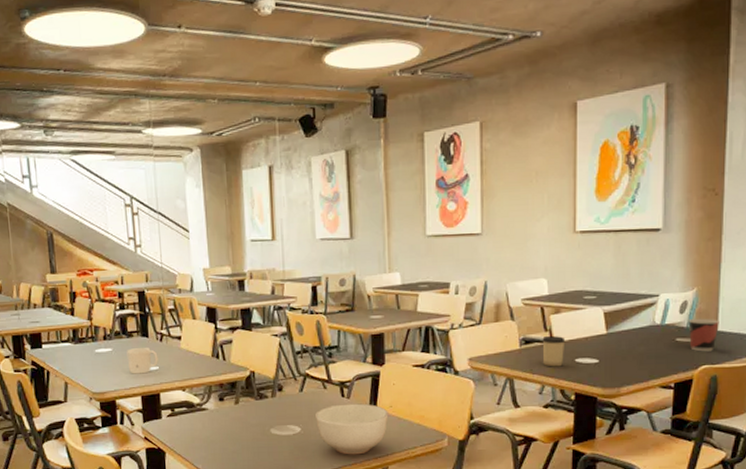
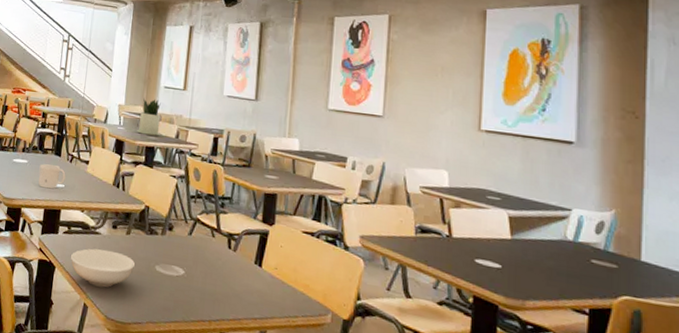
bowl: none [180,423,250,462] -> present [71,248,136,288]
planter: none [227,256,254,297] -> present [136,98,161,137]
bowl: present [315,403,389,455] -> none [200,254,273,312]
cup: present [542,336,566,367] -> none [439,229,465,264]
cup: present [688,318,719,352] -> none [605,241,643,283]

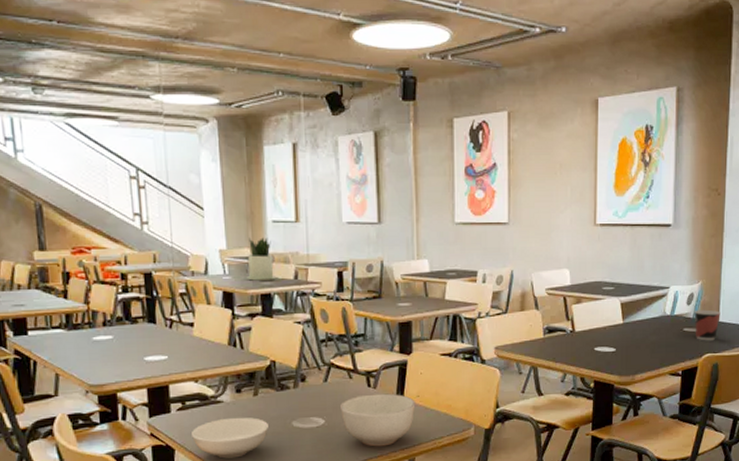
mug: present [38,164,66,189] -> none [130,335,167,364]
bowl: none [200,254,273,312] -> present [340,393,416,447]
cup: none [605,241,643,283] -> present [694,309,721,341]

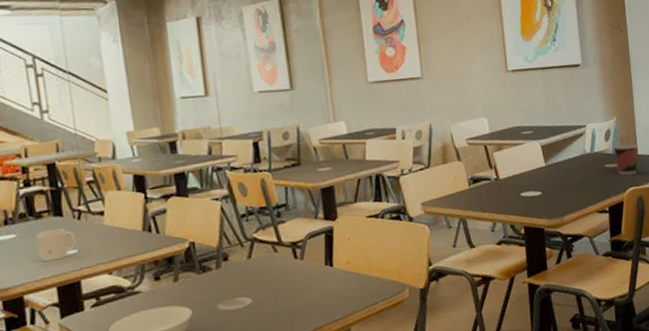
mug: none [130,335,167,364] -> present [35,228,77,262]
planter: present [246,237,276,282] -> none [157,114,189,161]
bowl: present [340,393,416,447] -> none [267,262,346,322]

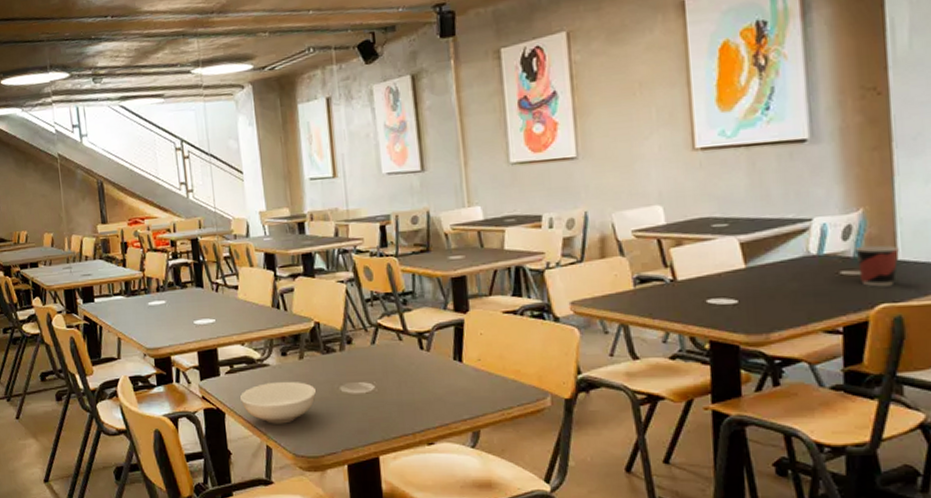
mug: present [35,228,77,262] -> none [181,299,215,328]

